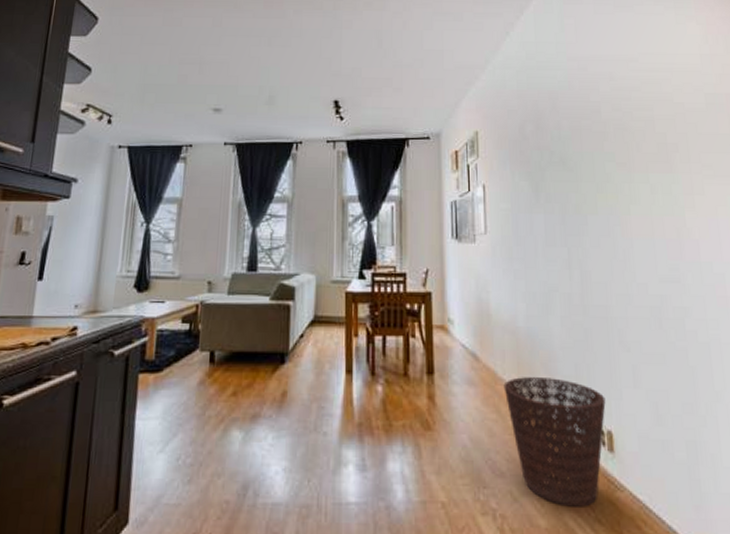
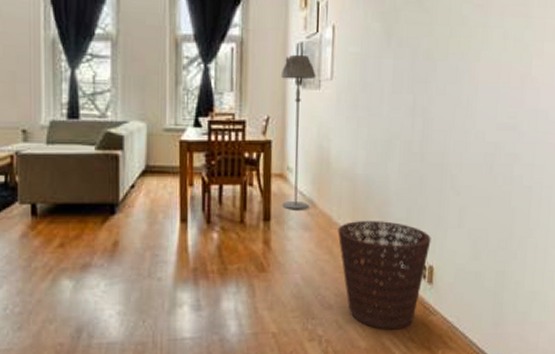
floor lamp: none [437,211,473,364] -> present [280,54,316,210]

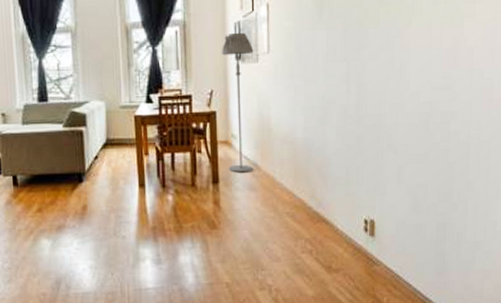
basket: present [337,221,431,330] -> none [281,180,371,280]

